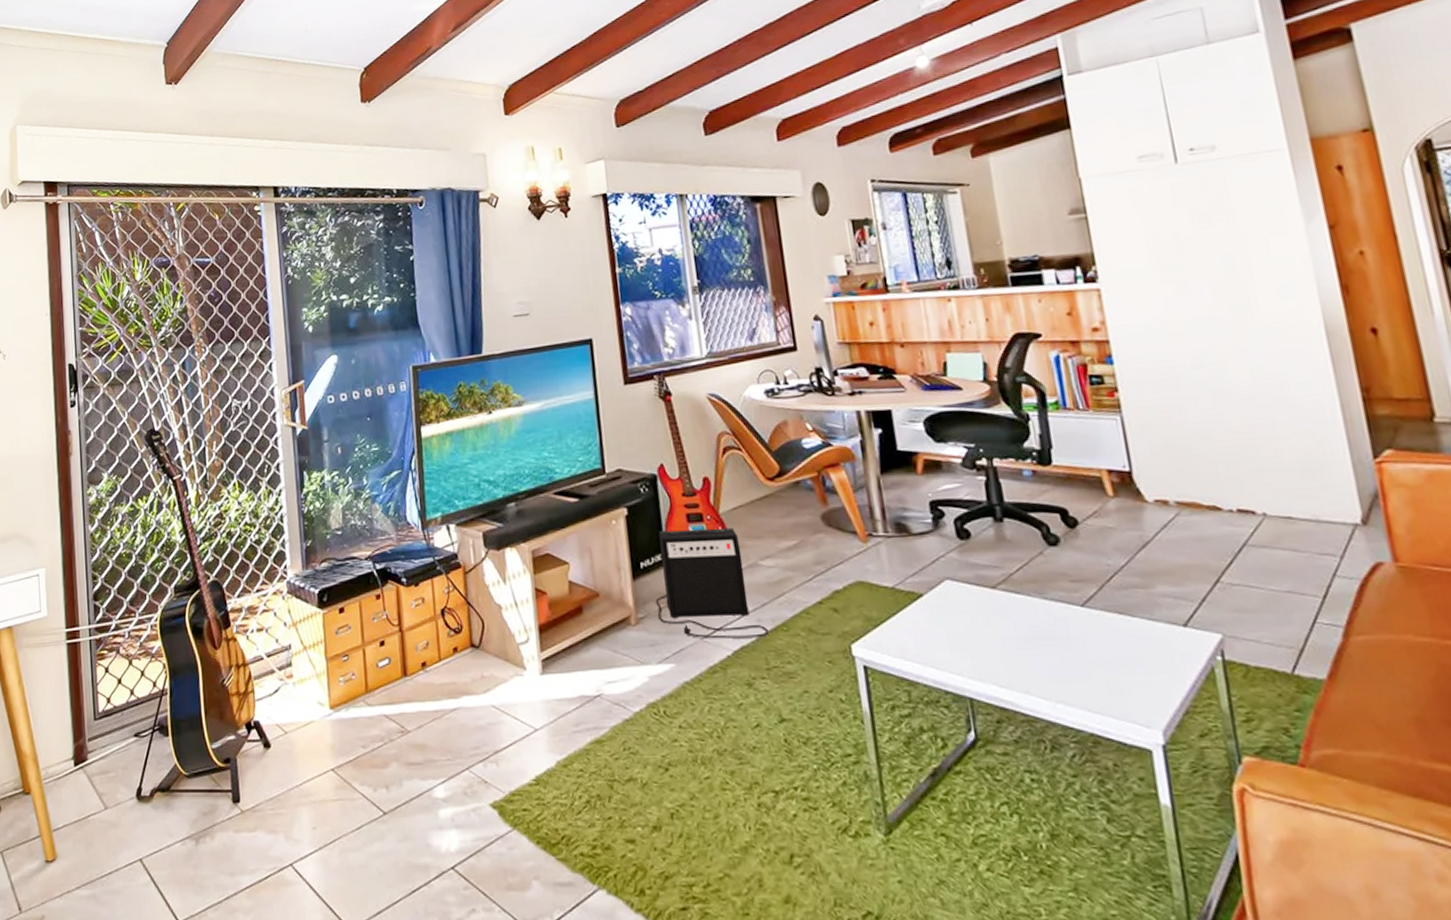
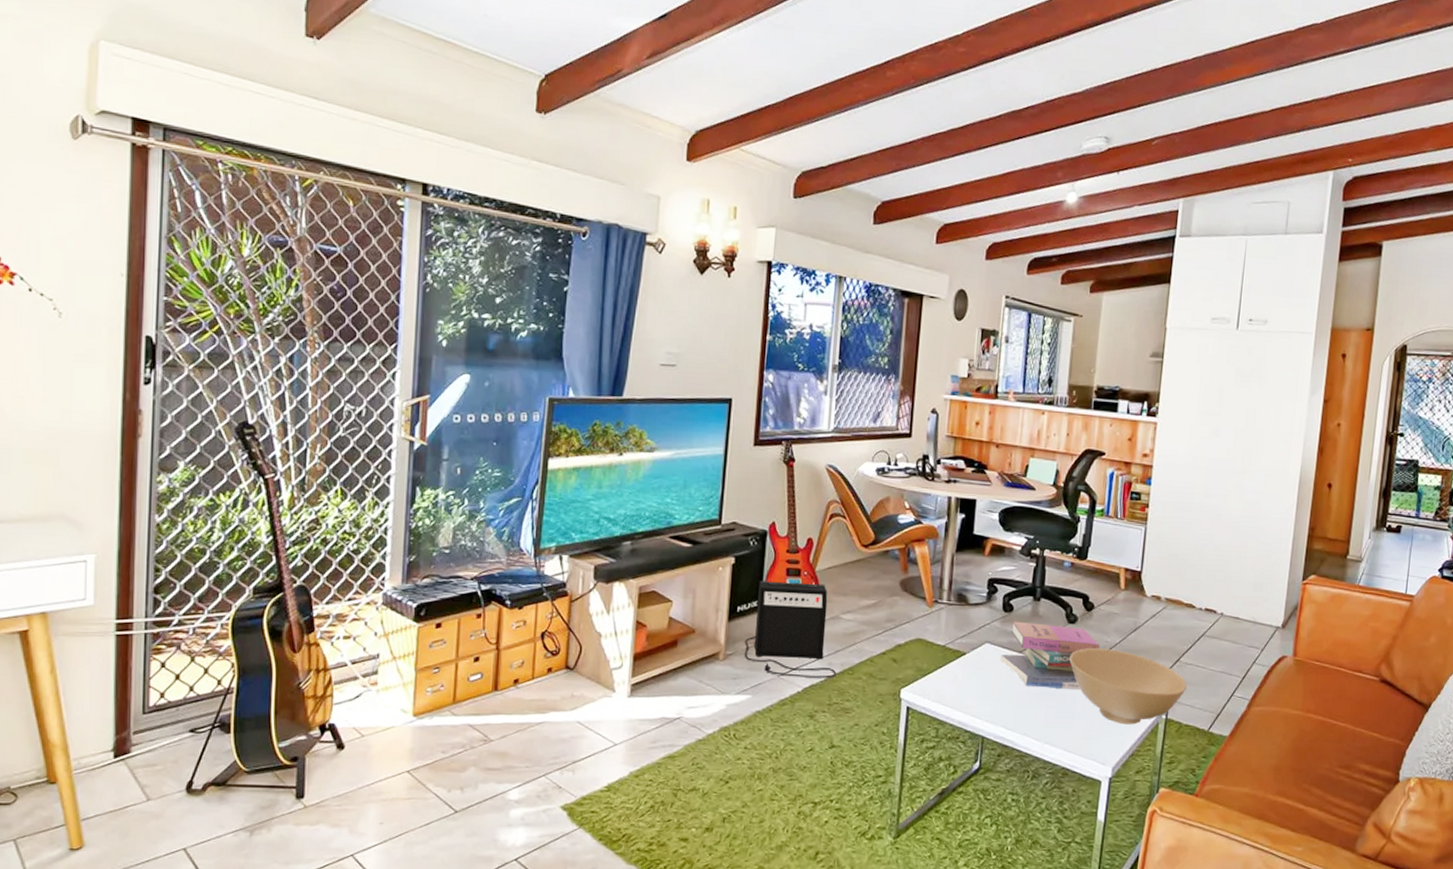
books: none [969,549,1100,631] -> present [1000,621,1100,691]
bowl: none [1061,574,1242,672] -> present [1069,648,1187,725]

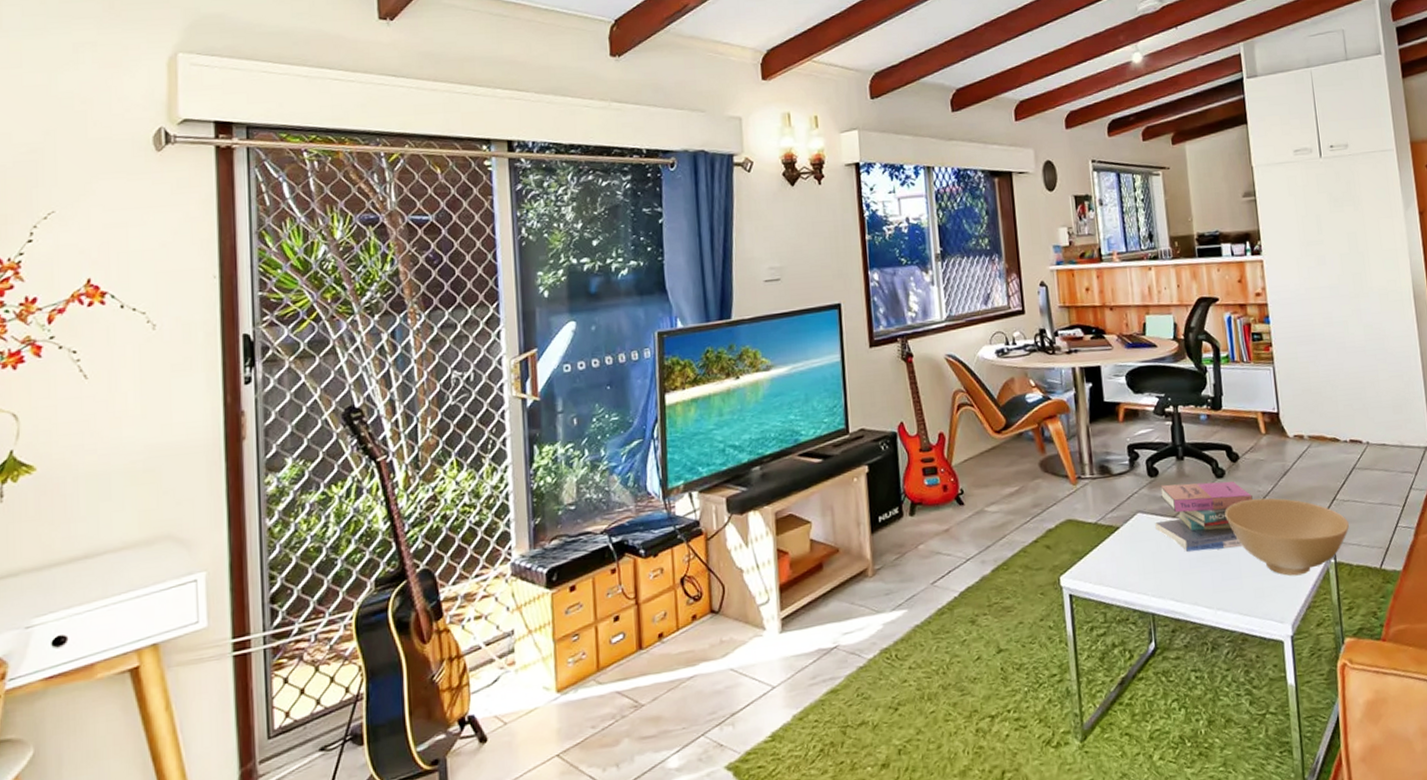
amplifier: present [744,581,837,678] -> none [891,478,992,583]

